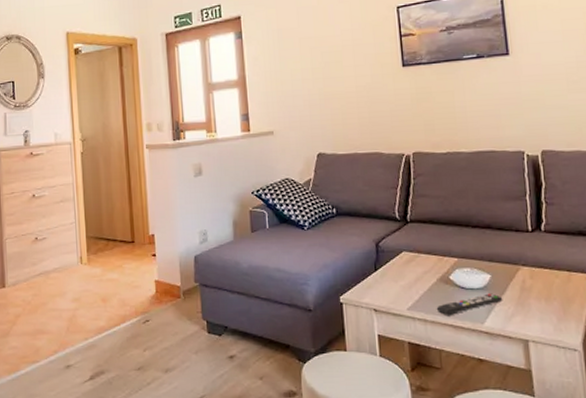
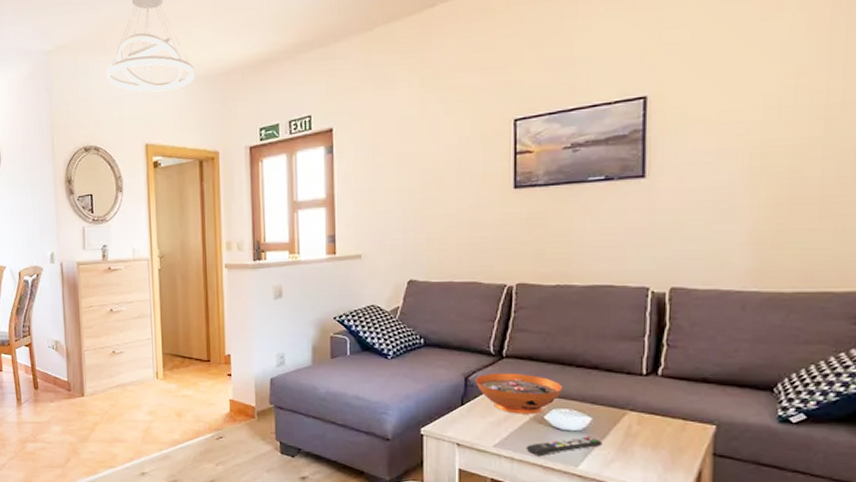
decorative bowl: none [385,237,463,276] -> present [475,373,563,415]

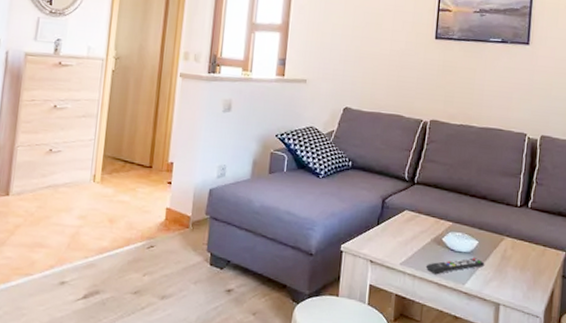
decorative bowl: present [475,373,563,415] -> none [391,197,459,237]

